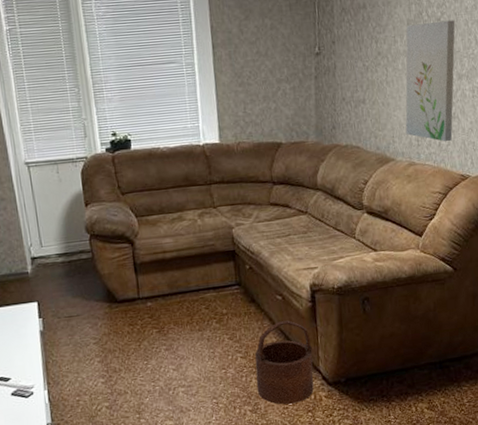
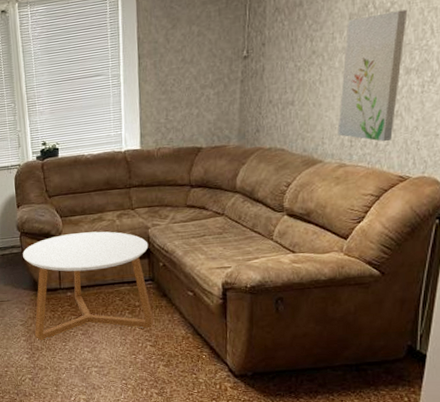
coffee table: none [93,232,244,360] -> present [23,231,155,340]
wooden bucket: present [254,320,314,405] -> none [163,315,221,391]

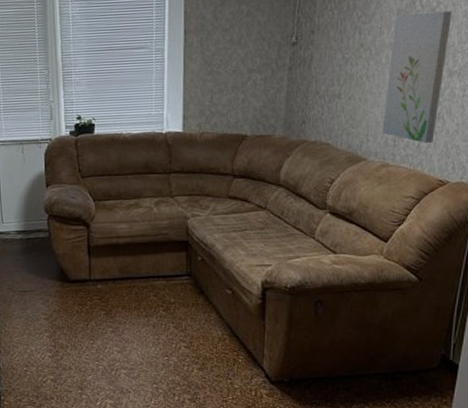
coffee table: present [23,231,155,340] -> none [50,218,190,337]

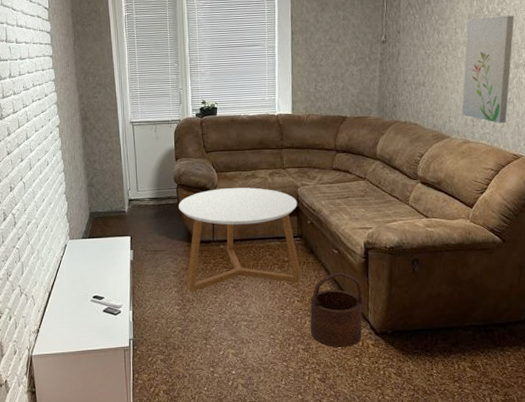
coffee table: none [50,218,190,337] -> present [179,187,302,292]
wooden bucket: none [197,315,258,397] -> present [310,272,363,347]

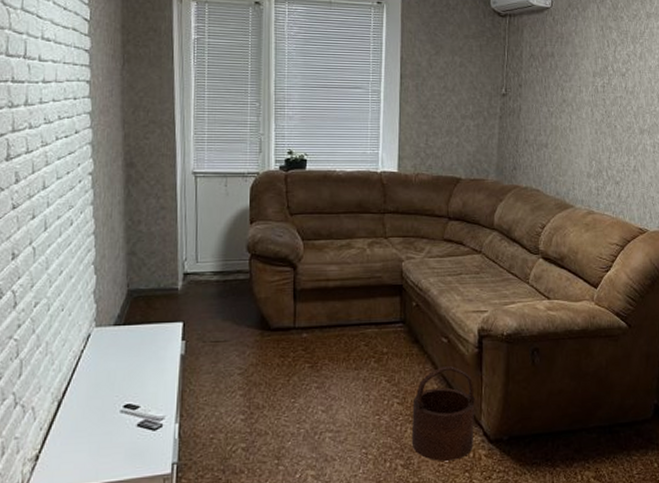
coffee table: present [179,187,302,292] -> none [251,260,404,396]
wall art: present [461,15,515,124] -> none [586,76,639,194]

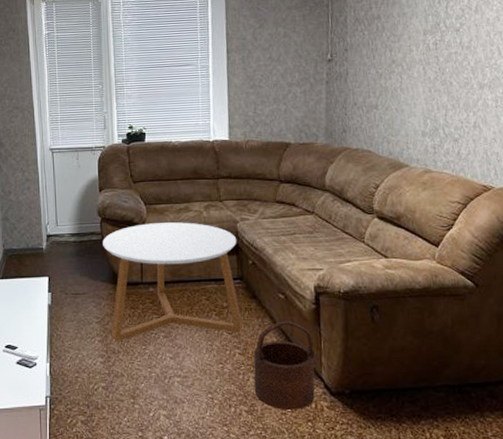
coffee table: none [251,260,404,396] -> present [103,222,244,342]

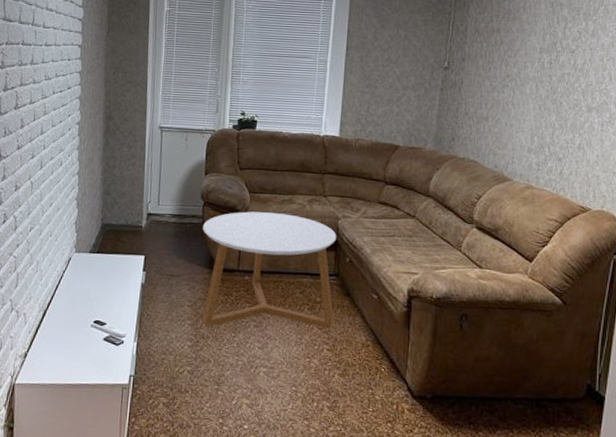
wooden bucket: present [253,321,315,410] -> none [338,321,401,410]

